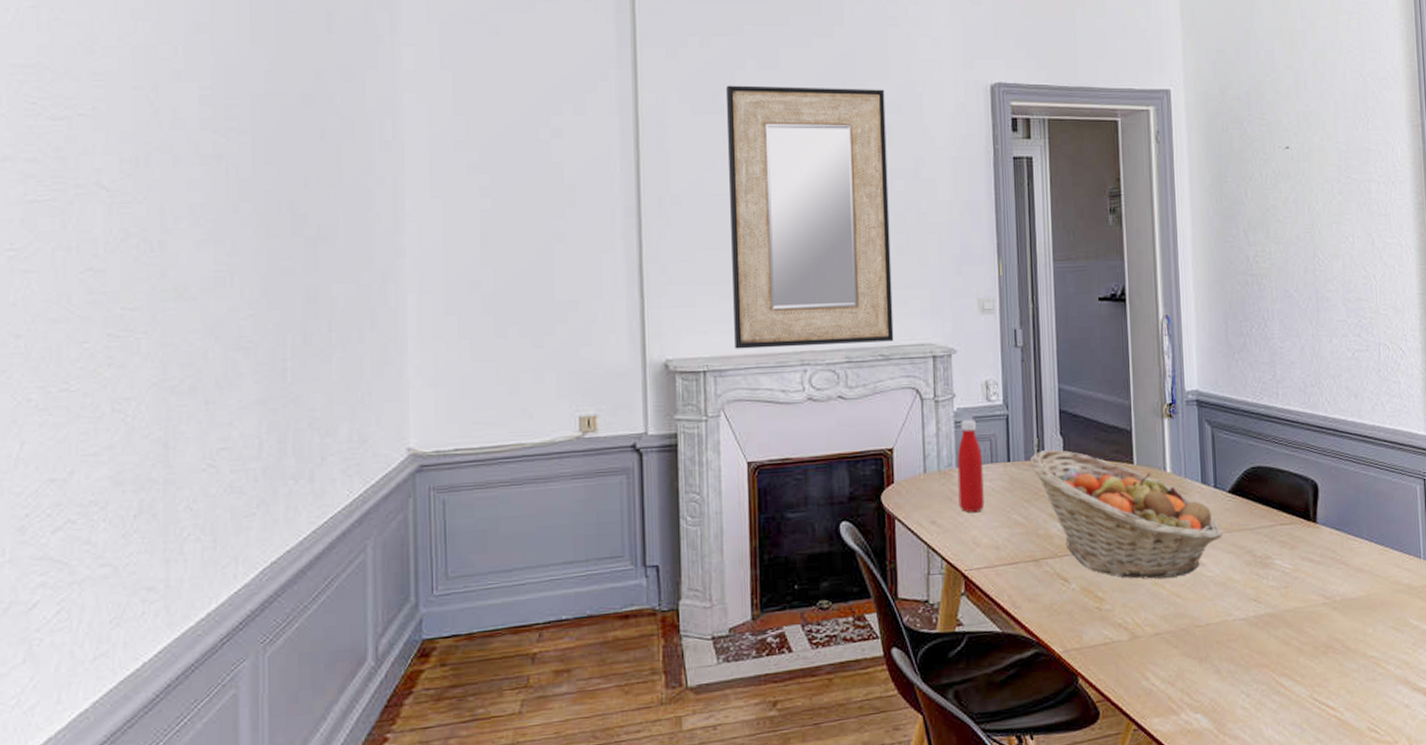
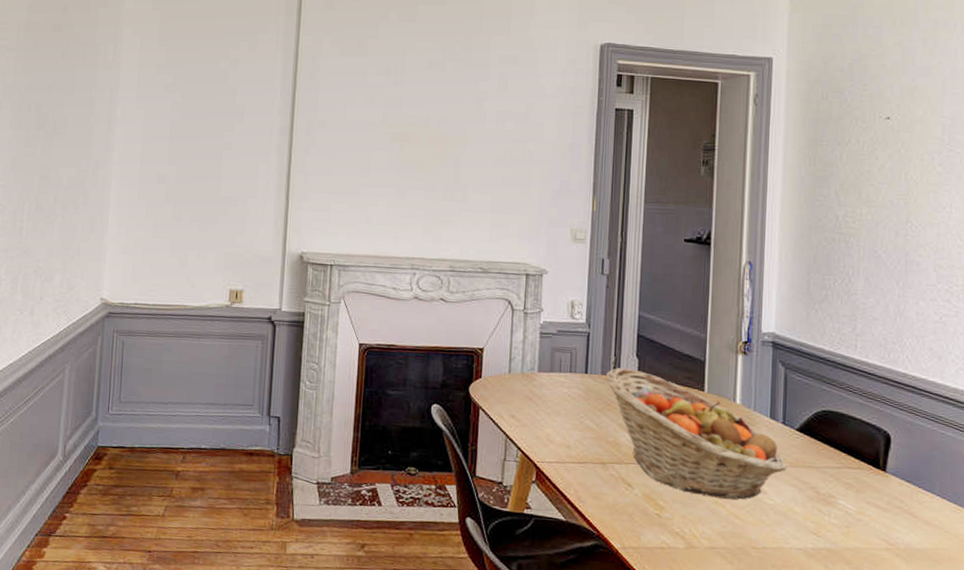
home mirror: present [725,85,894,349] -> none [358,33,505,258]
bottle: present [957,420,984,513] -> none [537,332,563,414]

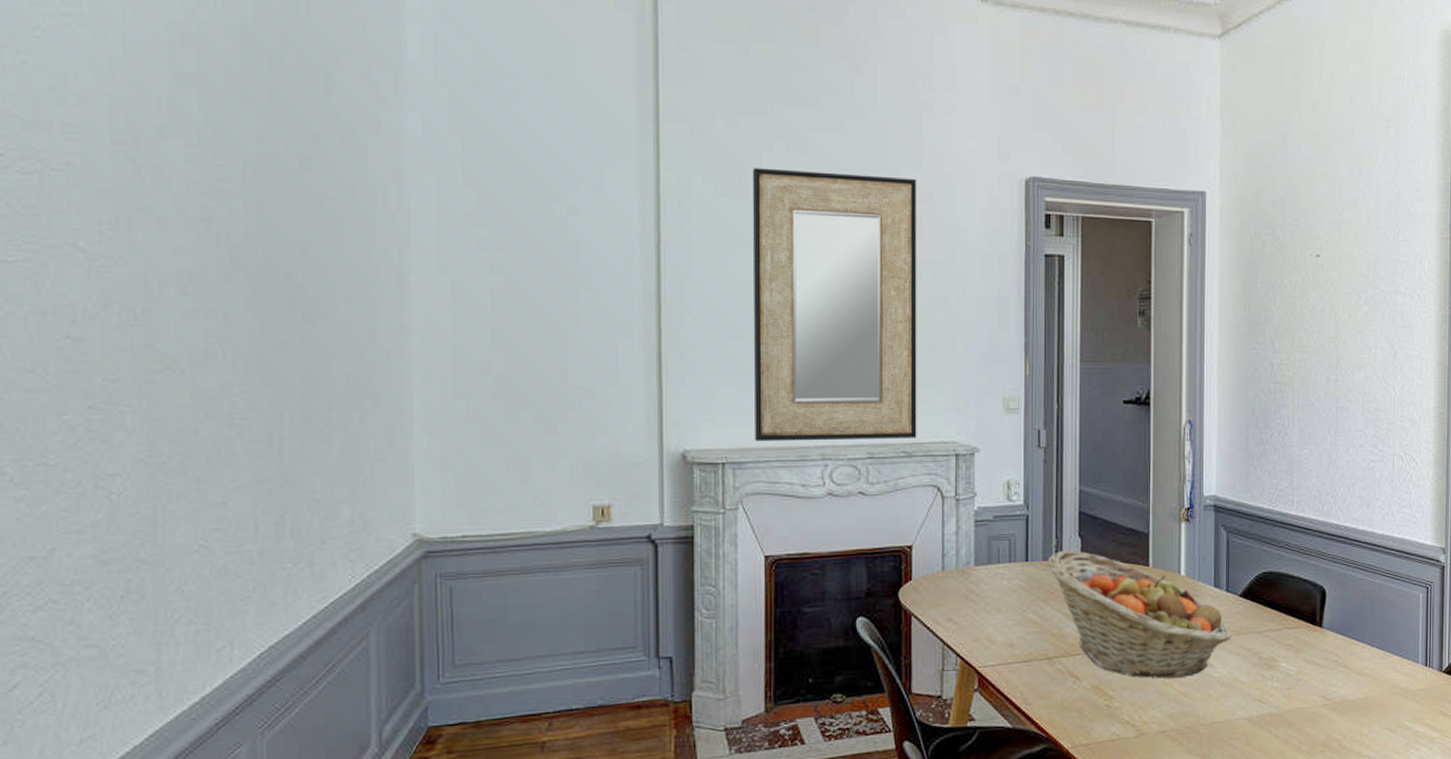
home mirror: none [358,33,505,258] -> present [752,167,917,442]

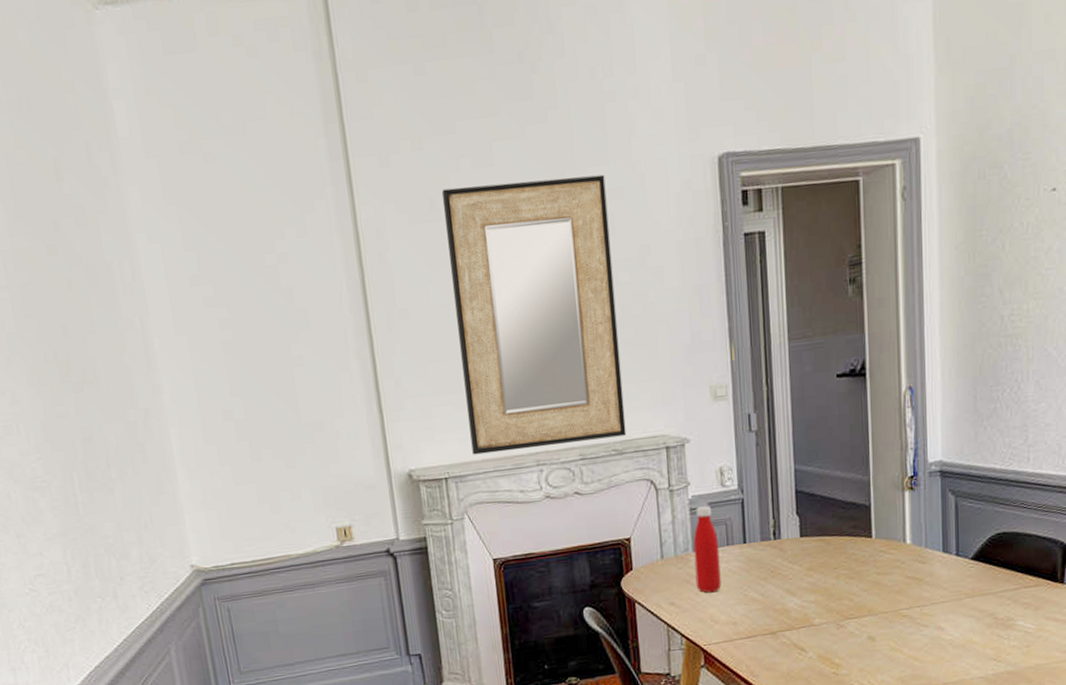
bottle: none [975,519,1001,611] -> present [693,506,721,593]
fruit basket: present [1047,550,1231,679] -> none [765,529,963,645]

